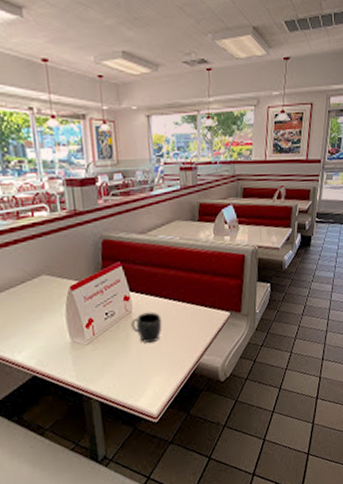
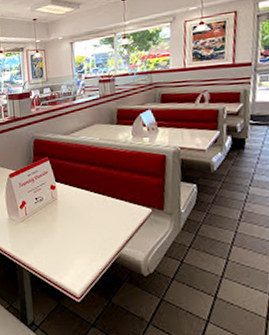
mug: present [131,311,162,343] -> none [56,201,84,228]

